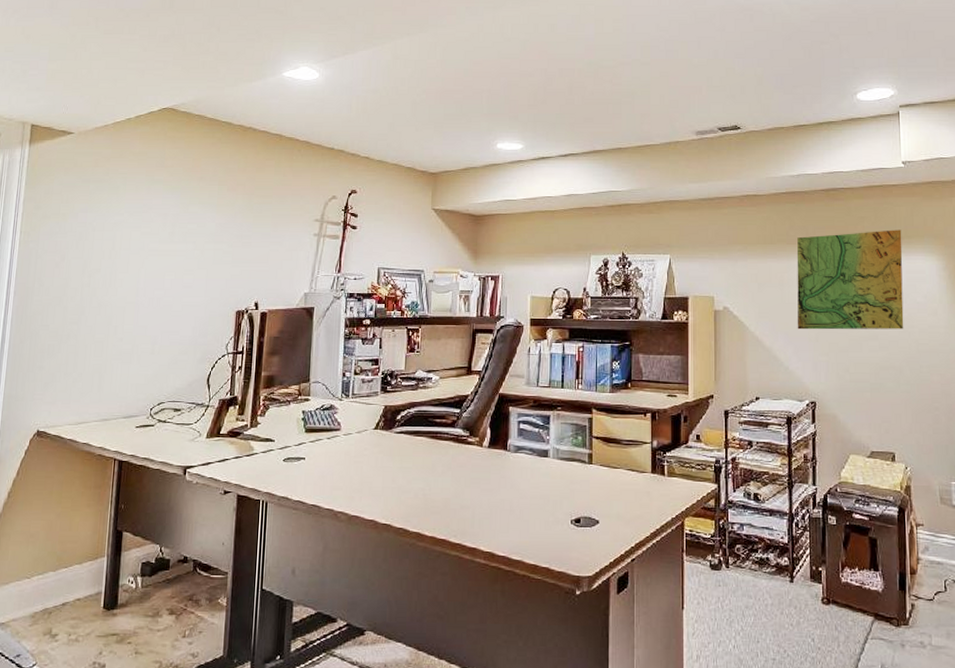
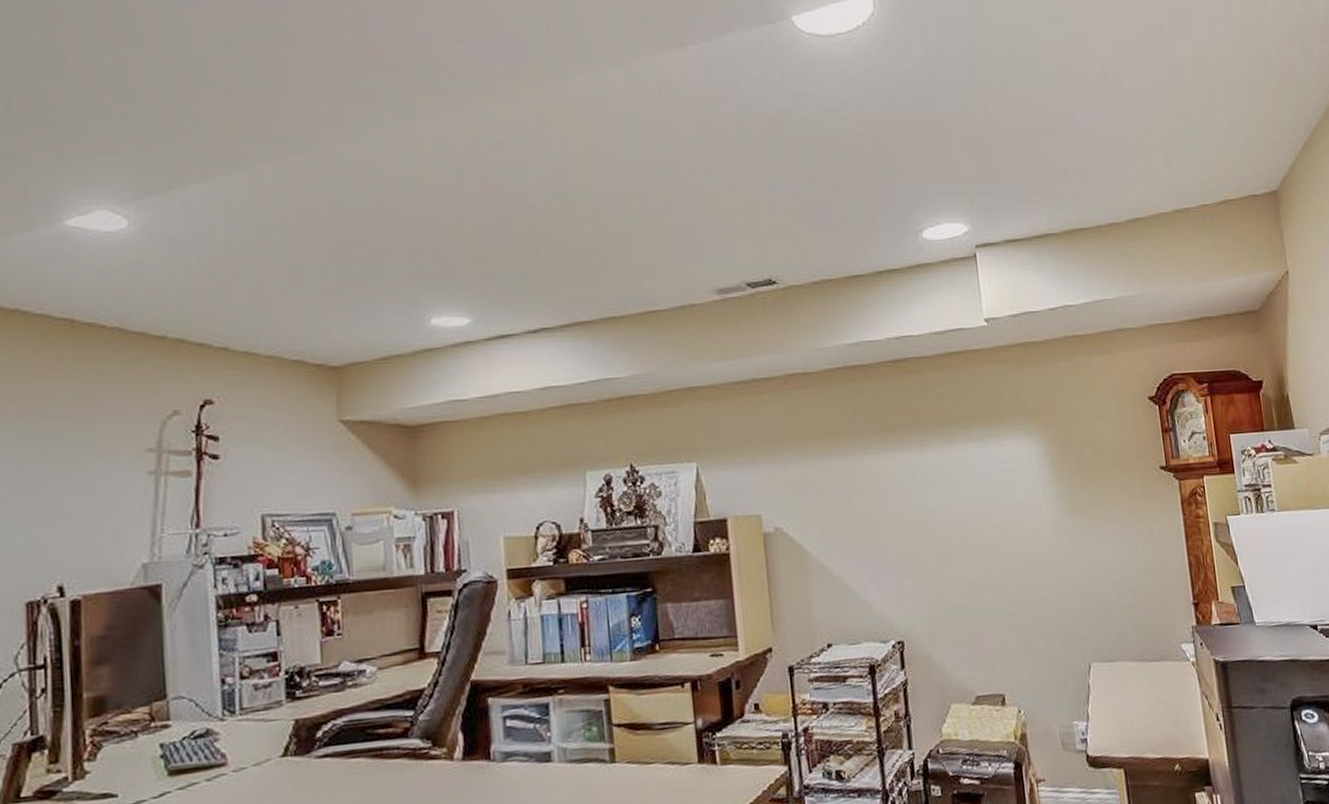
map: present [796,230,904,330] -> none [863,407,1004,549]

